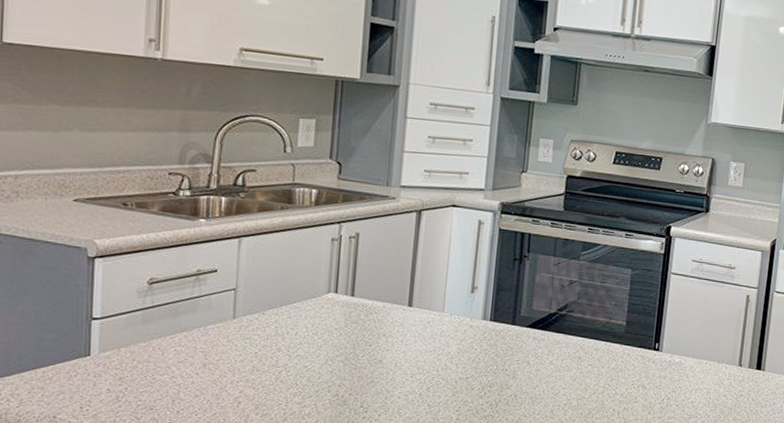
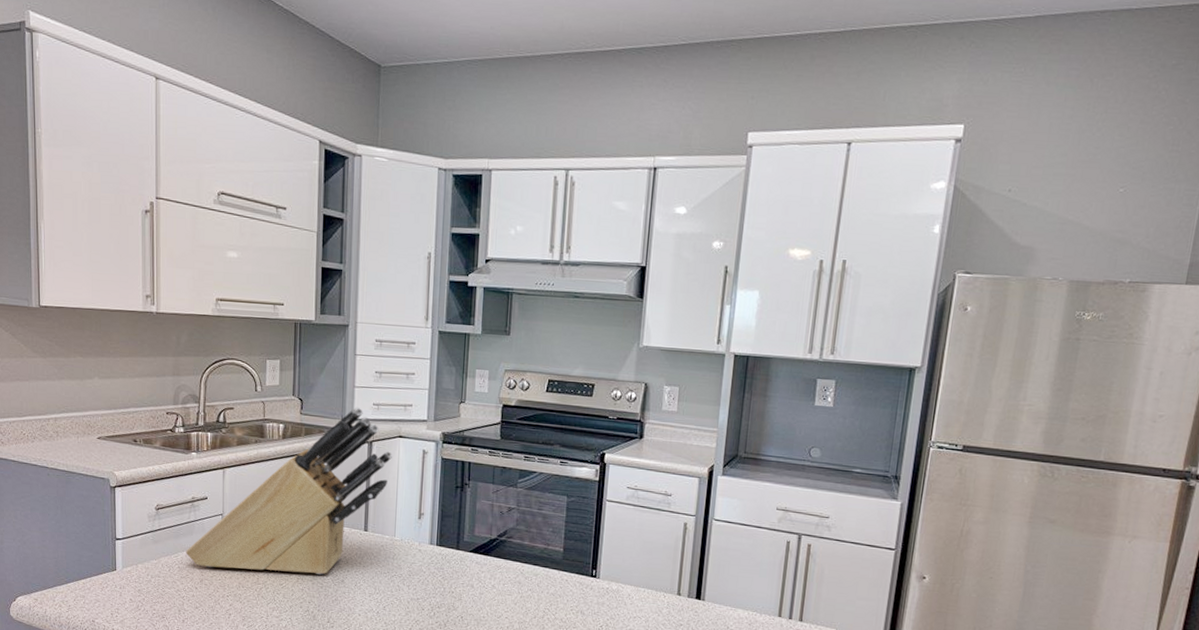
knife block: none [185,173,444,355] -> present [185,407,392,575]

